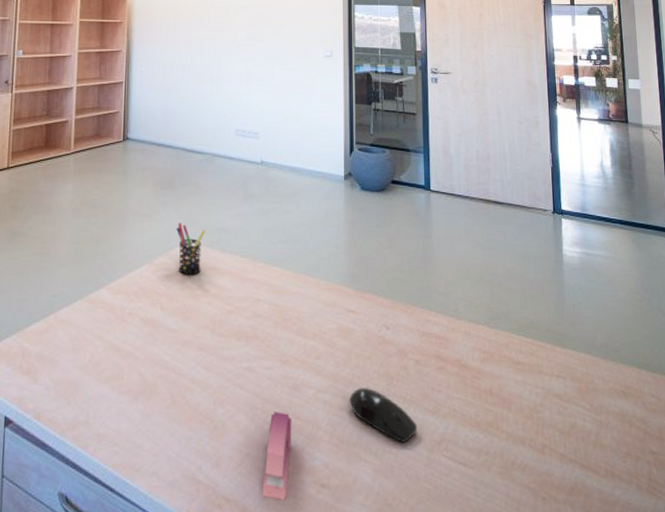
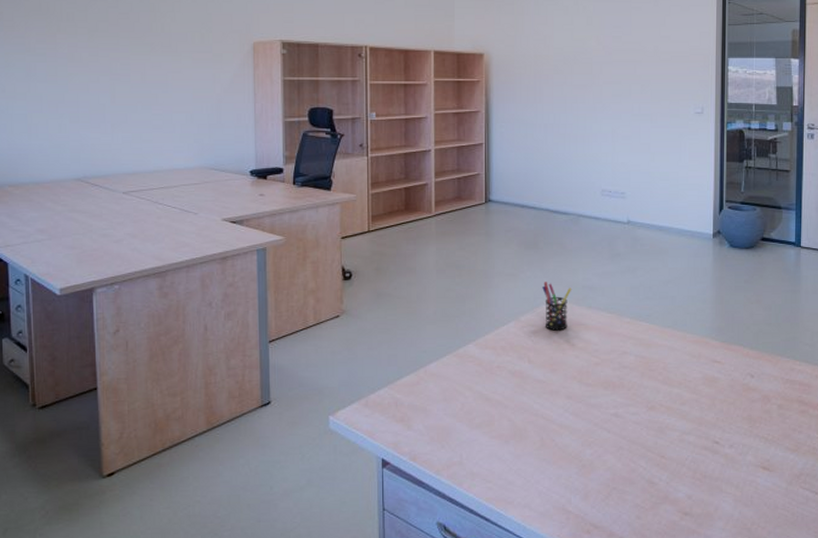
stapler: present [262,412,292,500] -> none [629,452,657,526]
computer mouse: present [349,388,418,443] -> none [713,430,778,477]

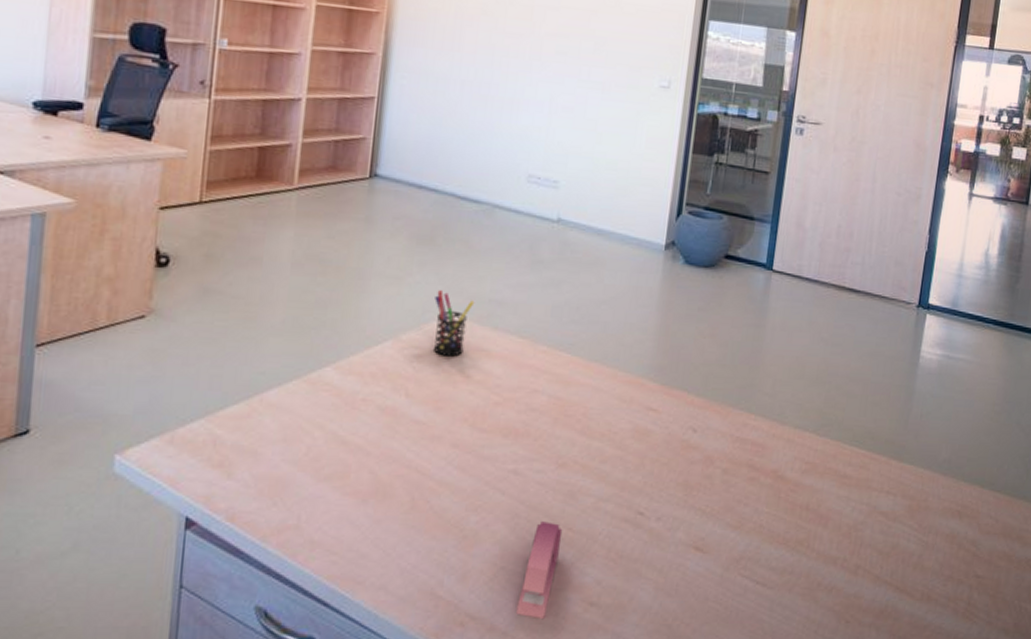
stapler: none [629,452,657,526] -> present [516,521,563,618]

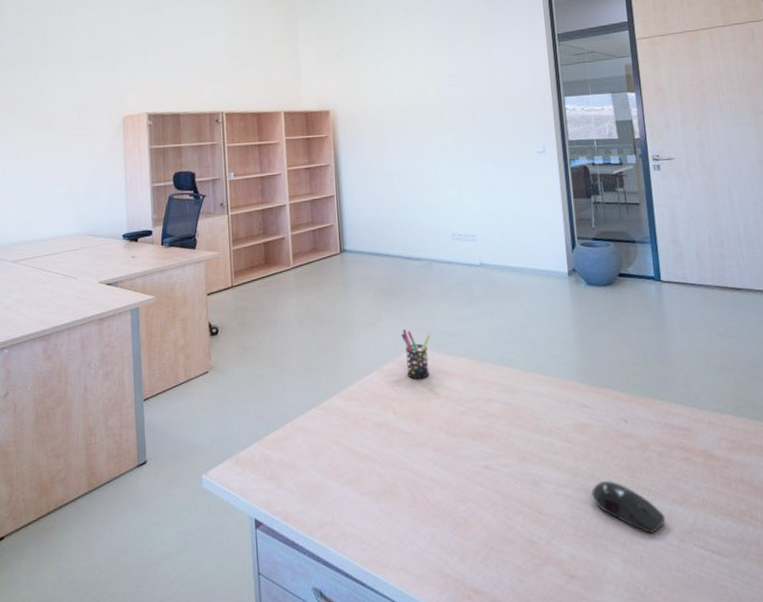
stapler: present [516,521,563,618] -> none [510,507,536,591]
computer mouse: none [636,498,715,559] -> present [591,481,666,533]

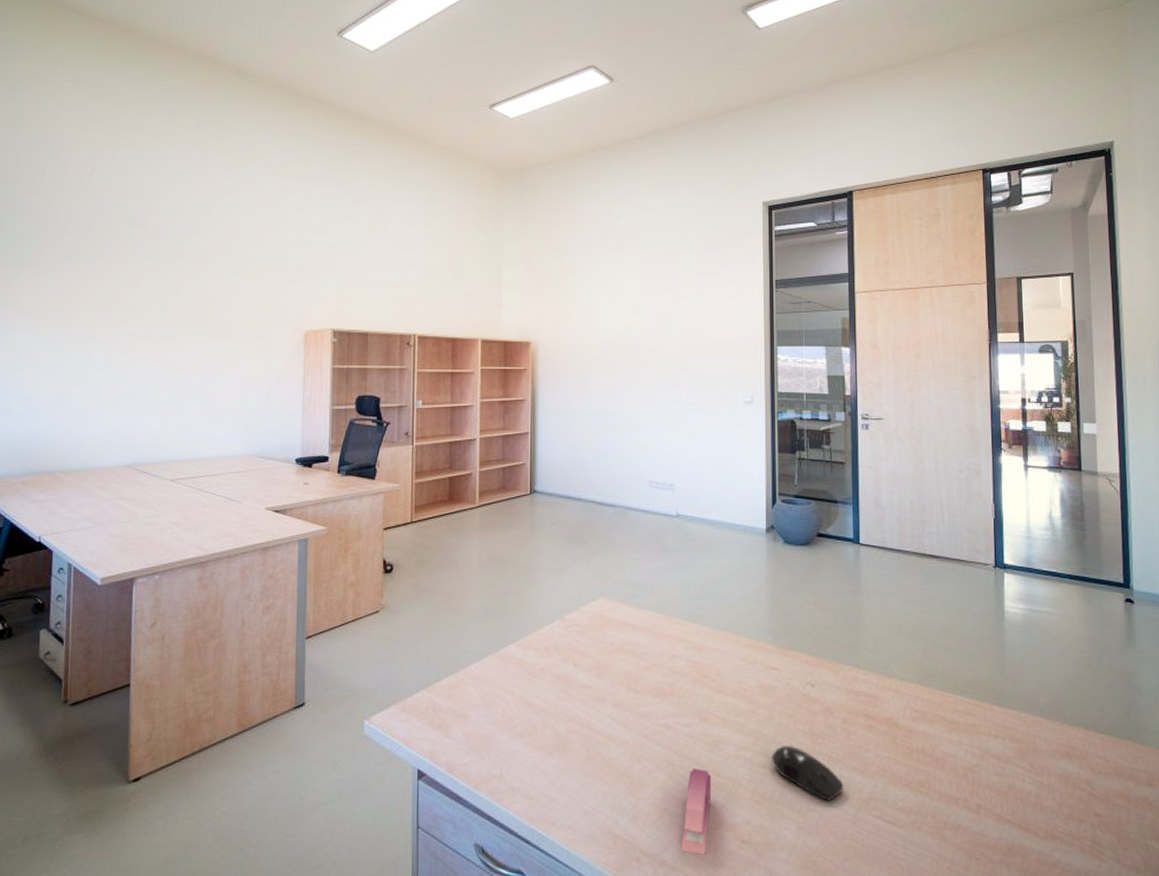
pen holder: present [401,329,431,379] -> none [588,578,620,631]
stapler: none [510,507,536,591] -> present [681,768,712,855]

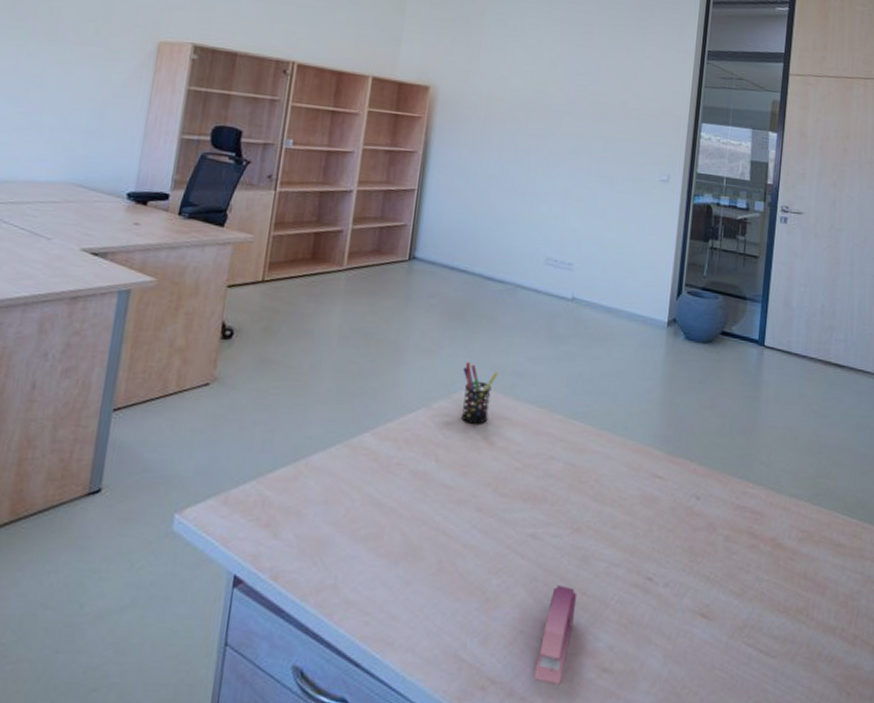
pen holder: none [588,578,620,631] -> present [462,362,499,424]
computer mouse: present [772,746,844,801] -> none [645,564,719,626]

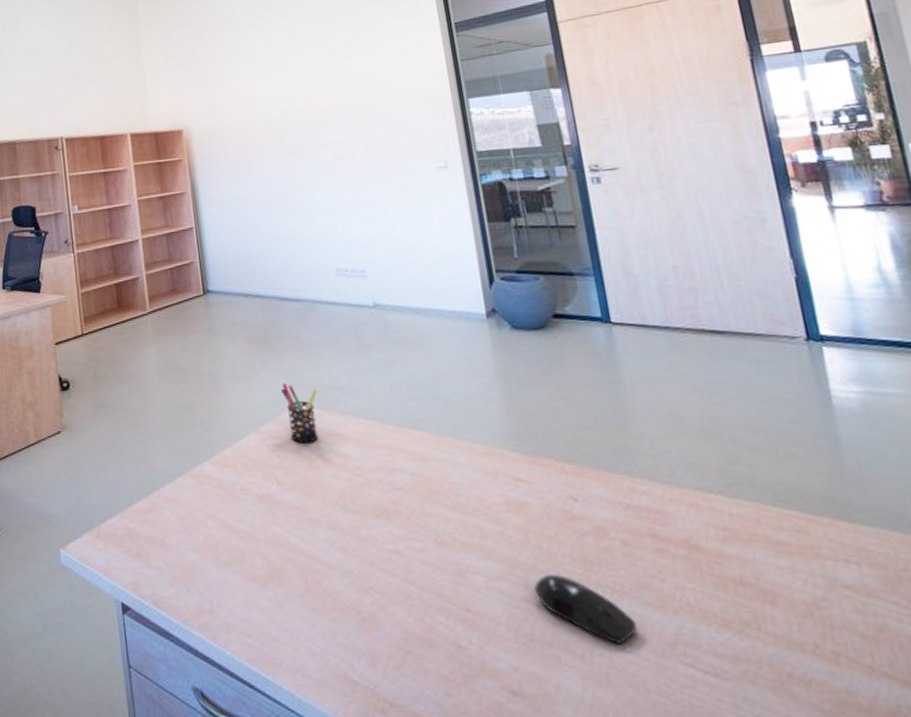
stapler: present [534,585,578,684] -> none [432,603,468,708]
computer mouse: none [645,564,719,626] -> present [534,575,638,644]

